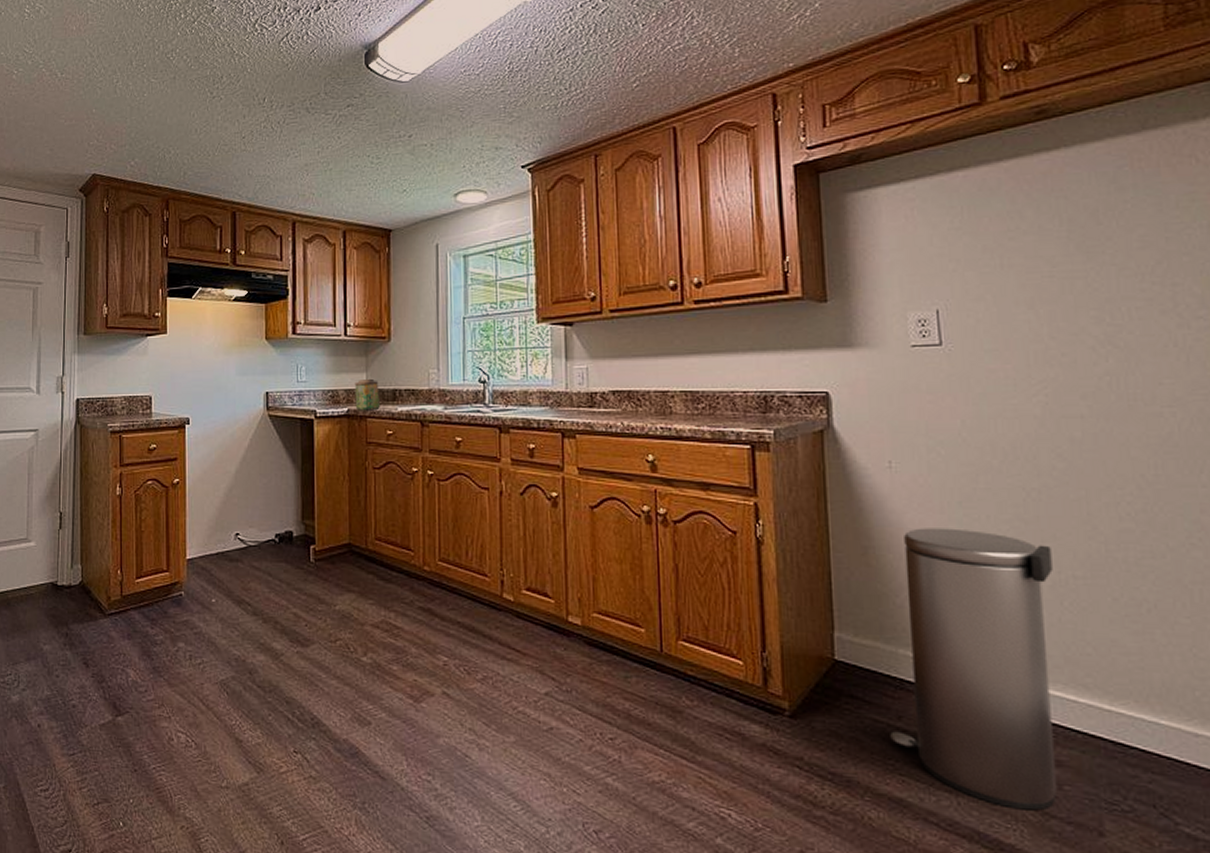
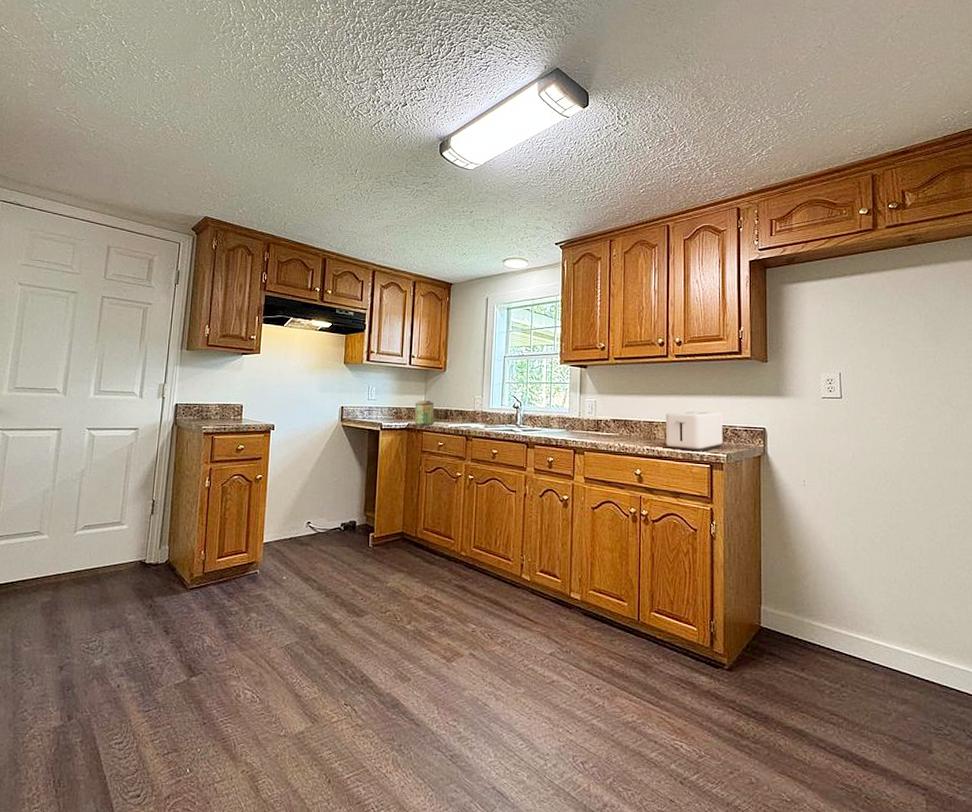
toaster: none [683,372,767,429] -> present [664,410,723,452]
pedal bin: present [888,528,1058,811] -> none [795,530,906,736]

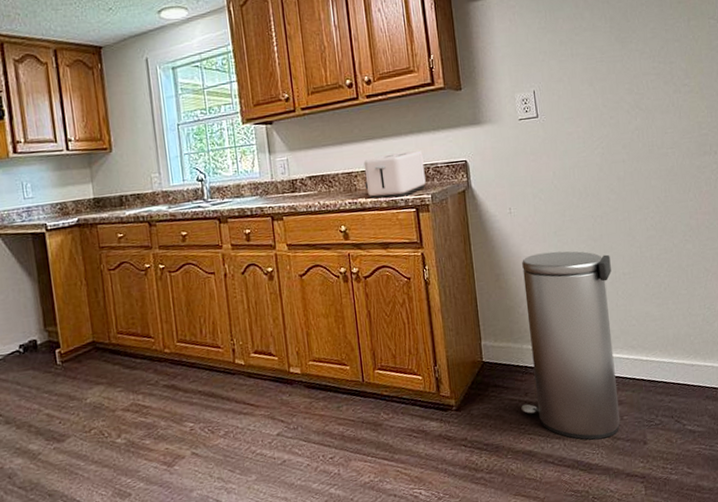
canister: present [414,400,435,427] -> none [81,188,109,220]
pedal bin: none [795,530,906,736] -> present [520,251,621,440]

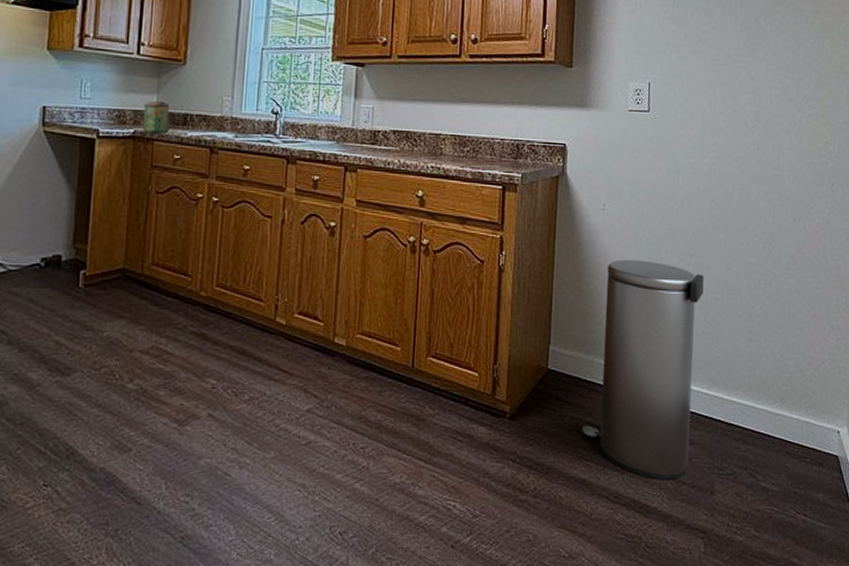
canister: none [81,188,109,220] -> present [142,100,170,135]
toaster: present [363,150,426,200] -> none [452,121,520,171]

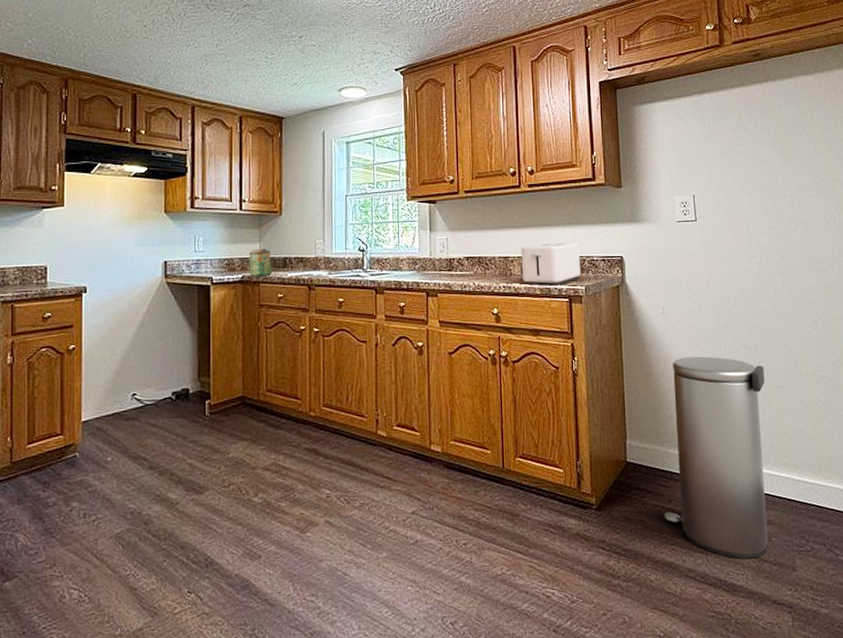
toaster: none [452,121,520,171] -> present [520,242,581,286]

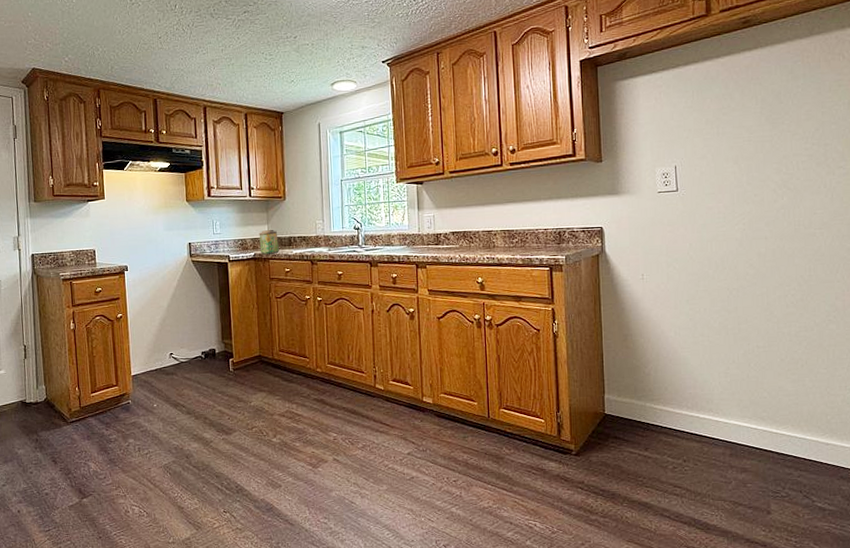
toaster: present [520,242,581,286] -> none [503,215,561,257]
pedal bin: present [663,356,769,559] -> none [639,318,745,502]

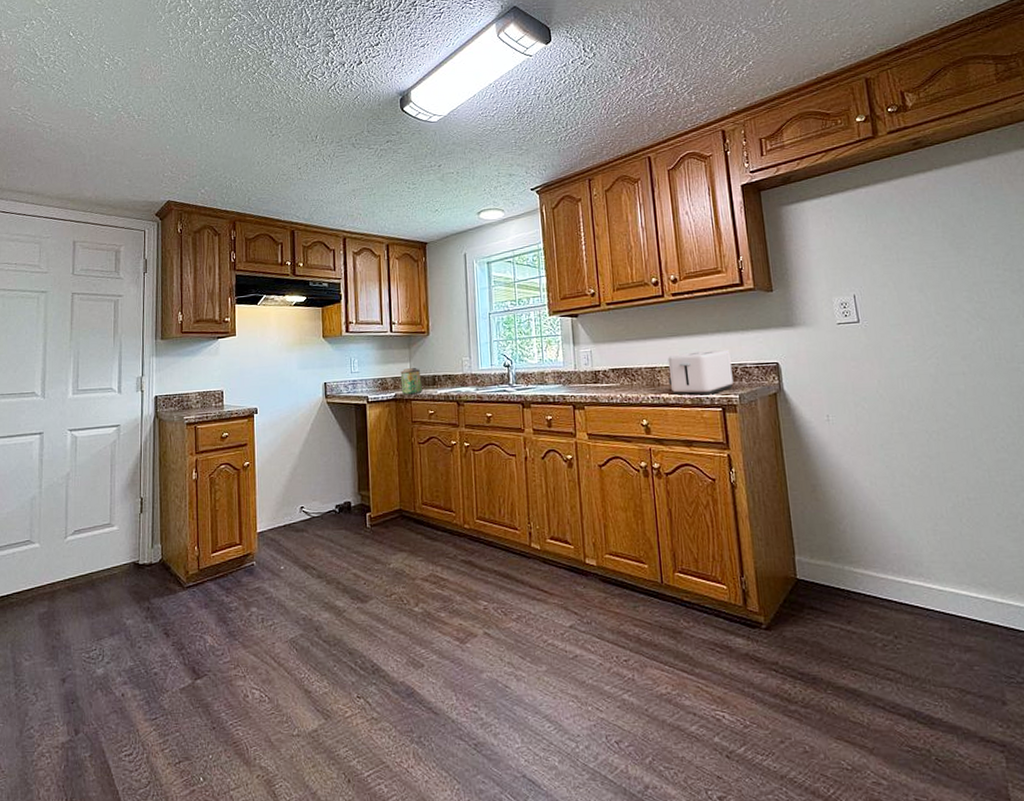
toaster: none [503,215,561,257] -> present [667,350,734,396]

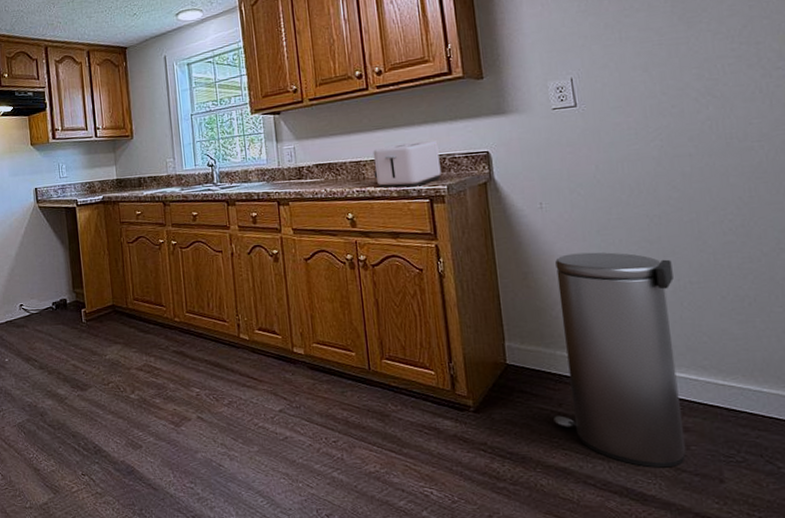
canister: present [400,367,422,396] -> none [107,170,129,198]
pedal bin: none [842,466,970,689] -> present [552,252,686,468]

